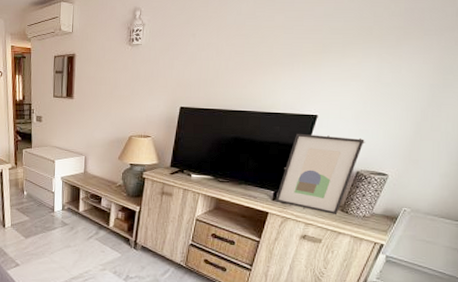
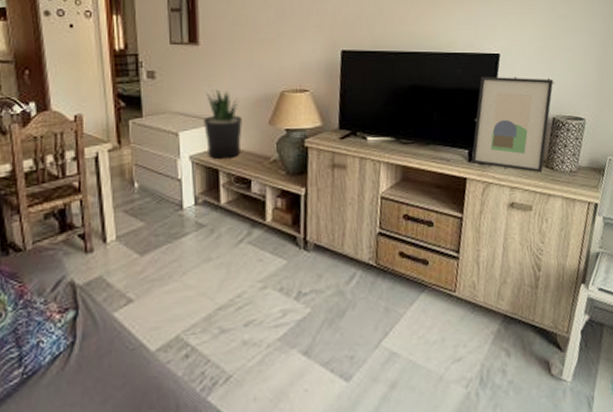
planter: none [72,132,99,182] -> present [204,89,242,160]

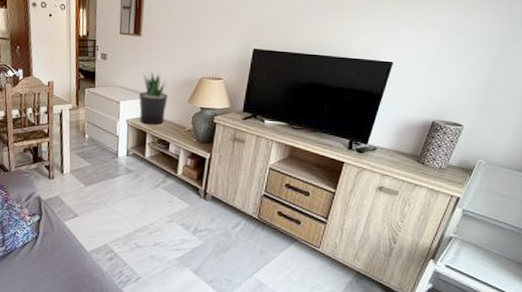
picture frame: present [471,76,555,174] -> none [351,80,441,167]

